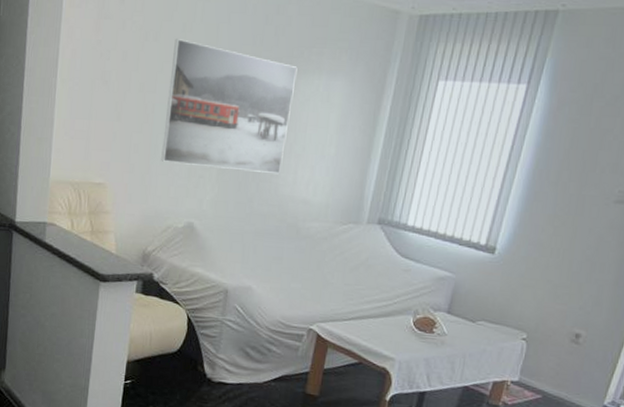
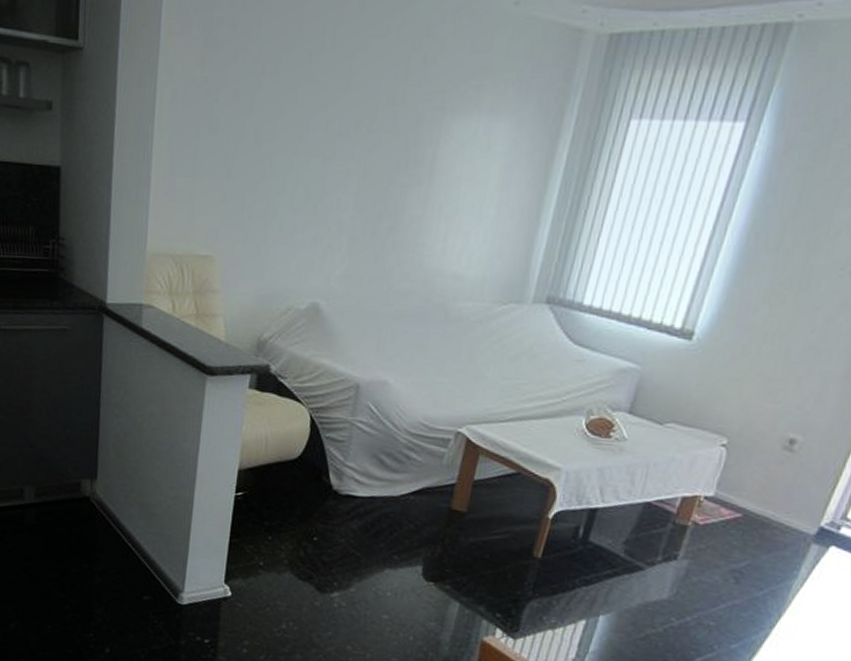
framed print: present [161,39,298,175] -> none [280,72,451,243]

